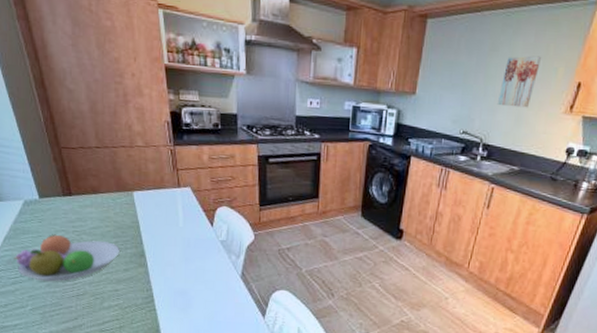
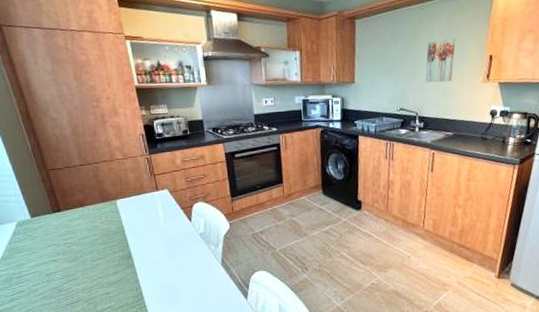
fruit bowl: present [14,234,120,282] -> none [10,249,108,295]

